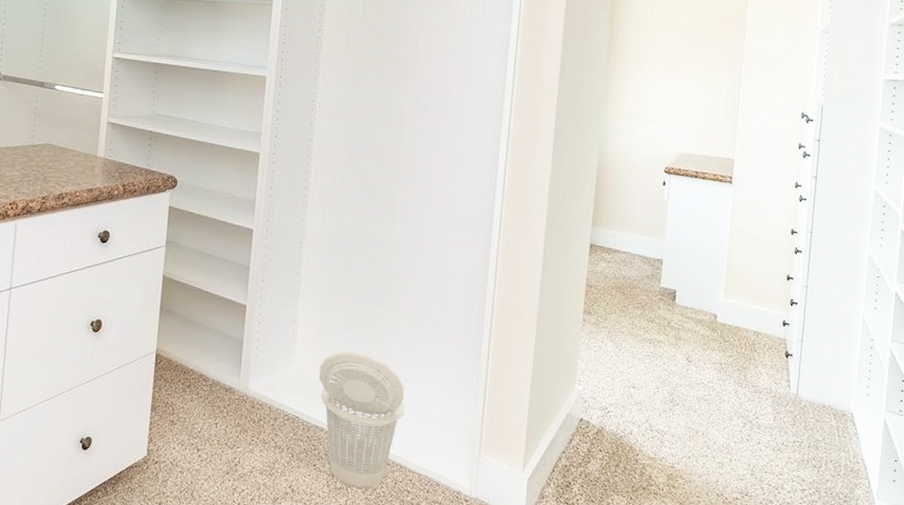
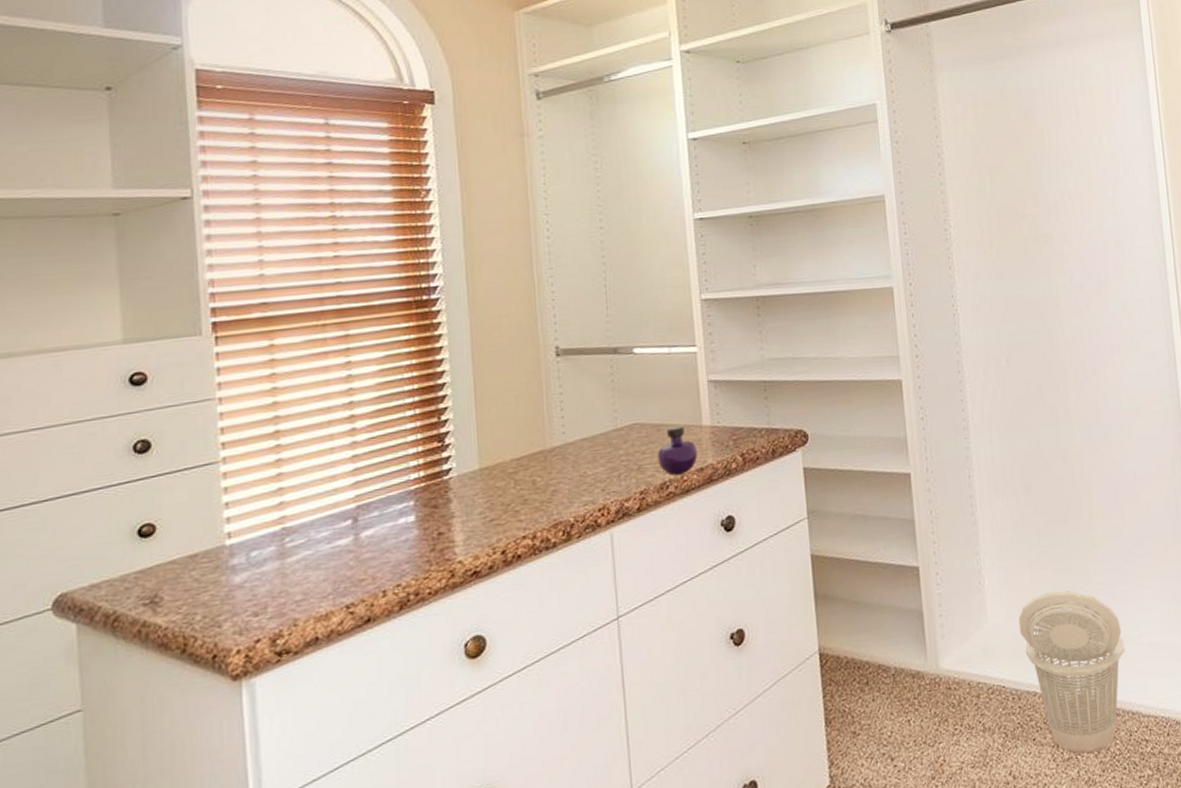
perfume bottle: none [59,152,91,192] -> present [657,426,698,477]

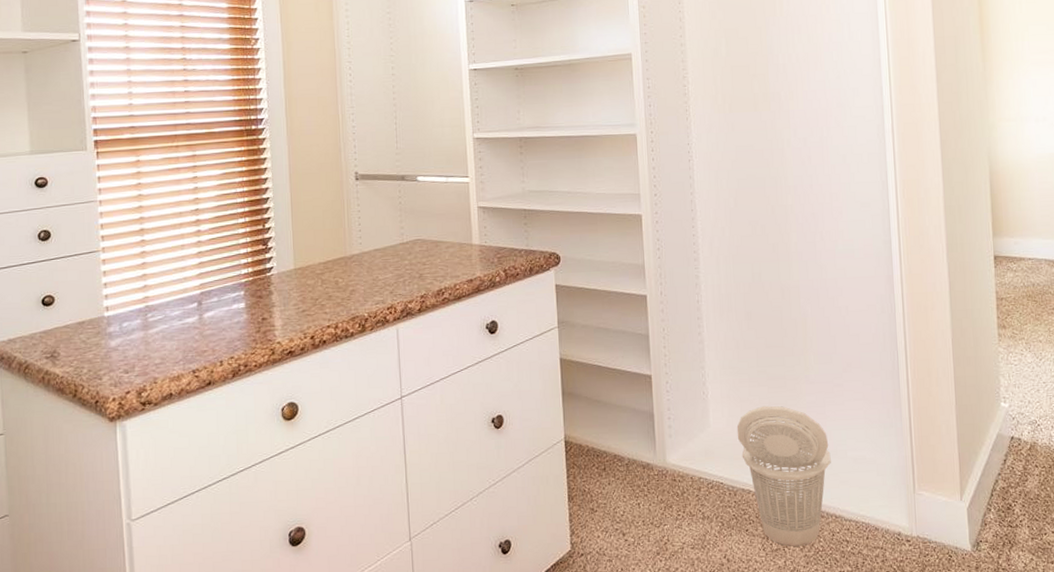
perfume bottle: present [657,426,698,477] -> none [435,243,468,285]

